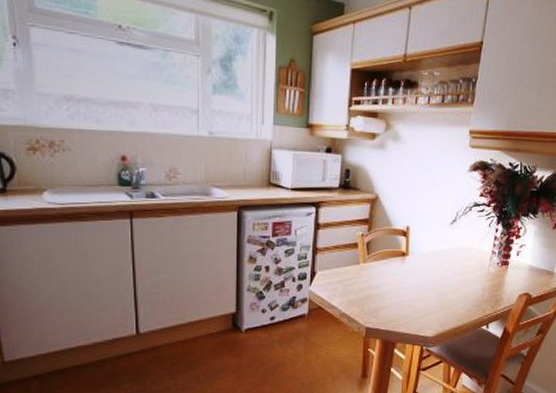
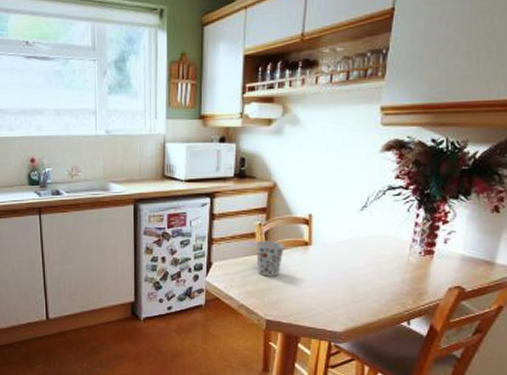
cup: none [358,250,385,286] -> present [256,240,286,277]

